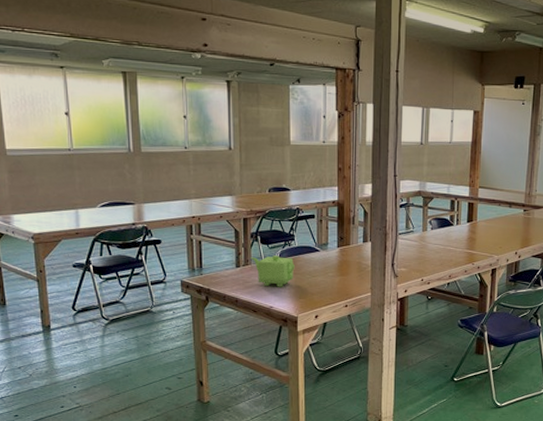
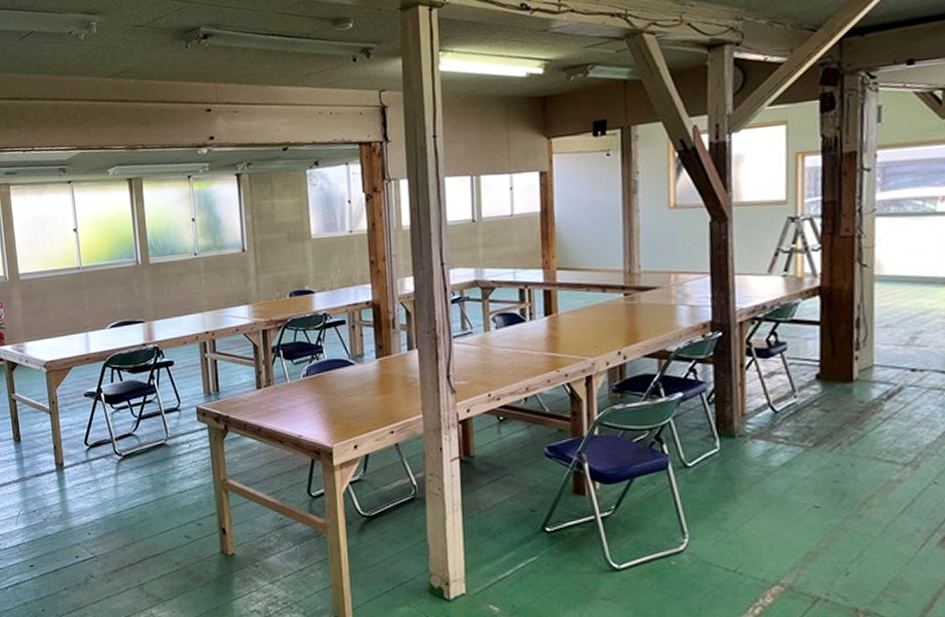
teapot: present [251,255,295,287] -> none [273,372,326,411]

